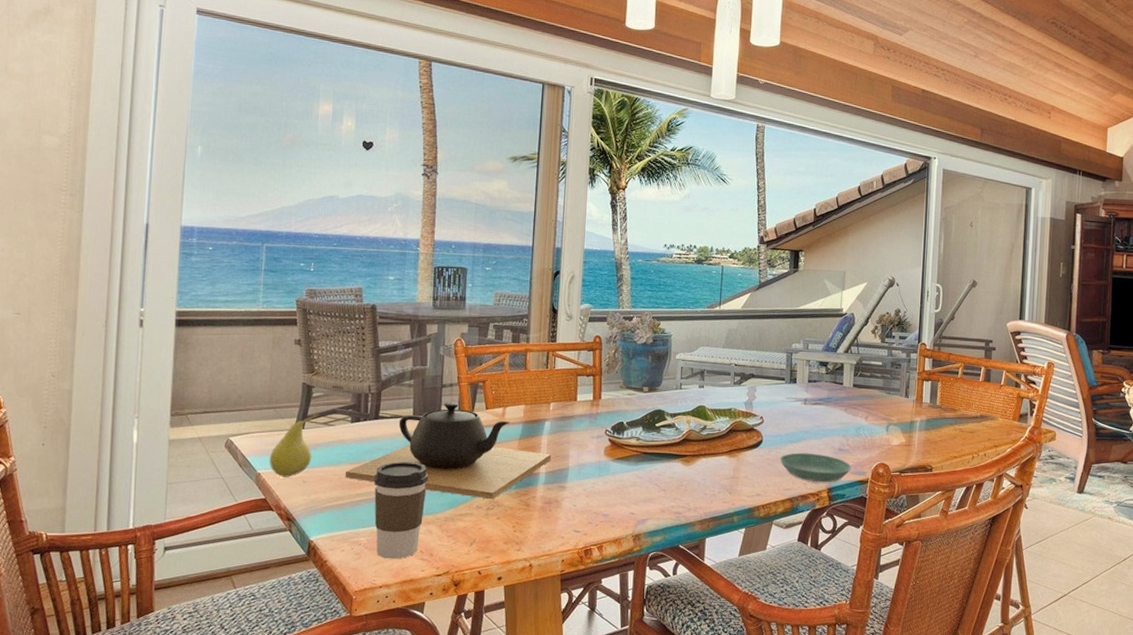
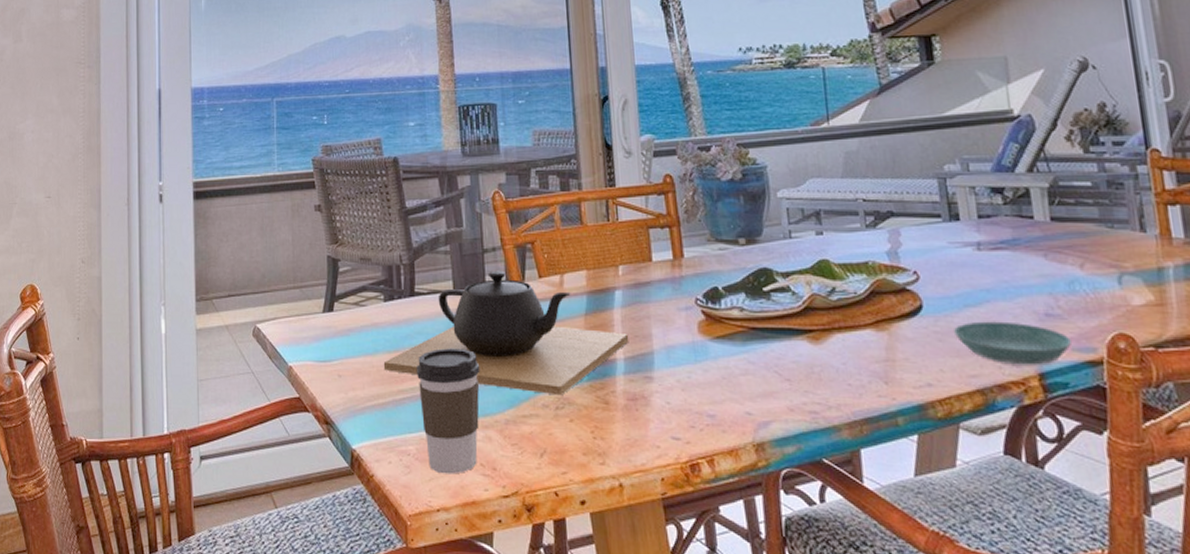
fruit: present [270,413,319,477] -> none [300,291,349,371]

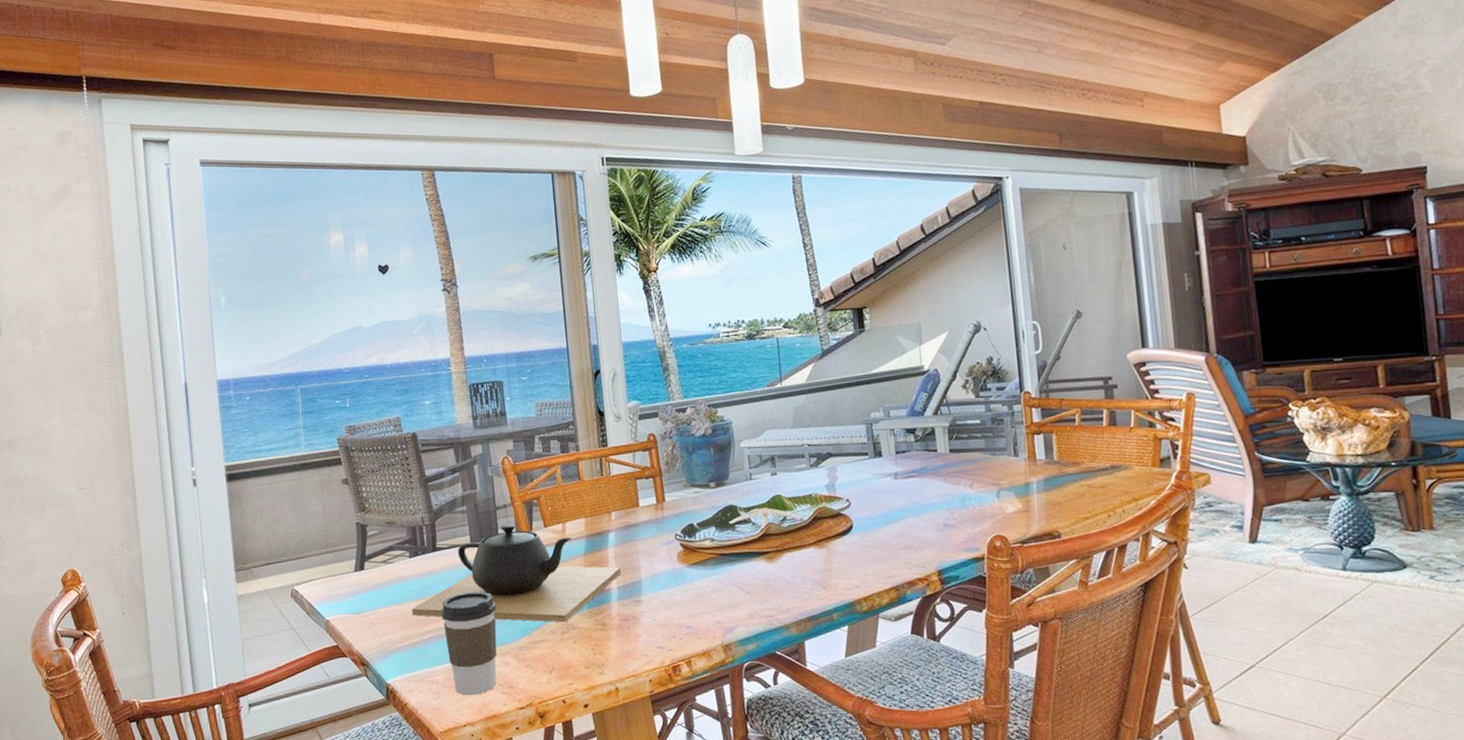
saucer: present [953,321,1071,365] -> none [875,532,962,566]

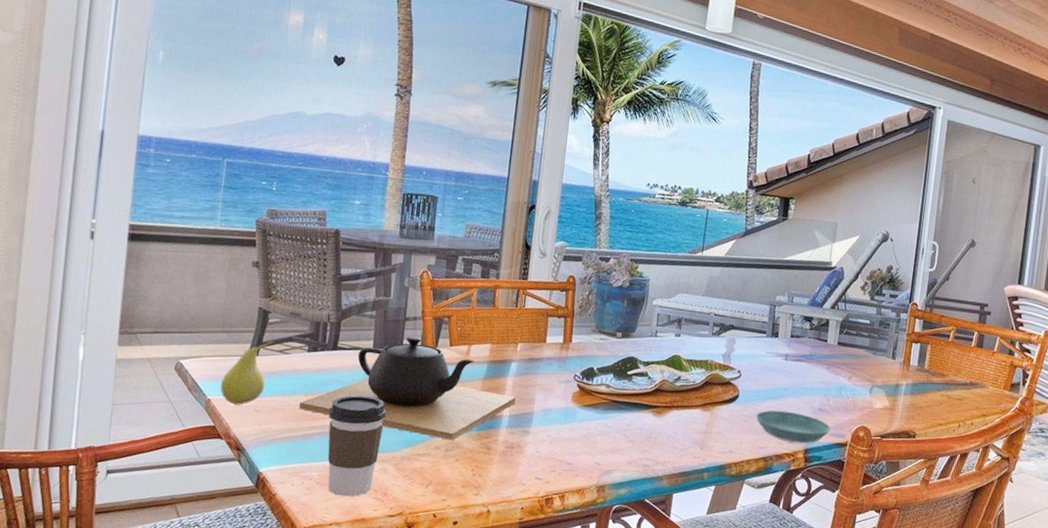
fruit: none [335,551,377,622] -> present [220,339,275,405]
saucer: none [875,532,962,566] -> present [755,410,831,444]

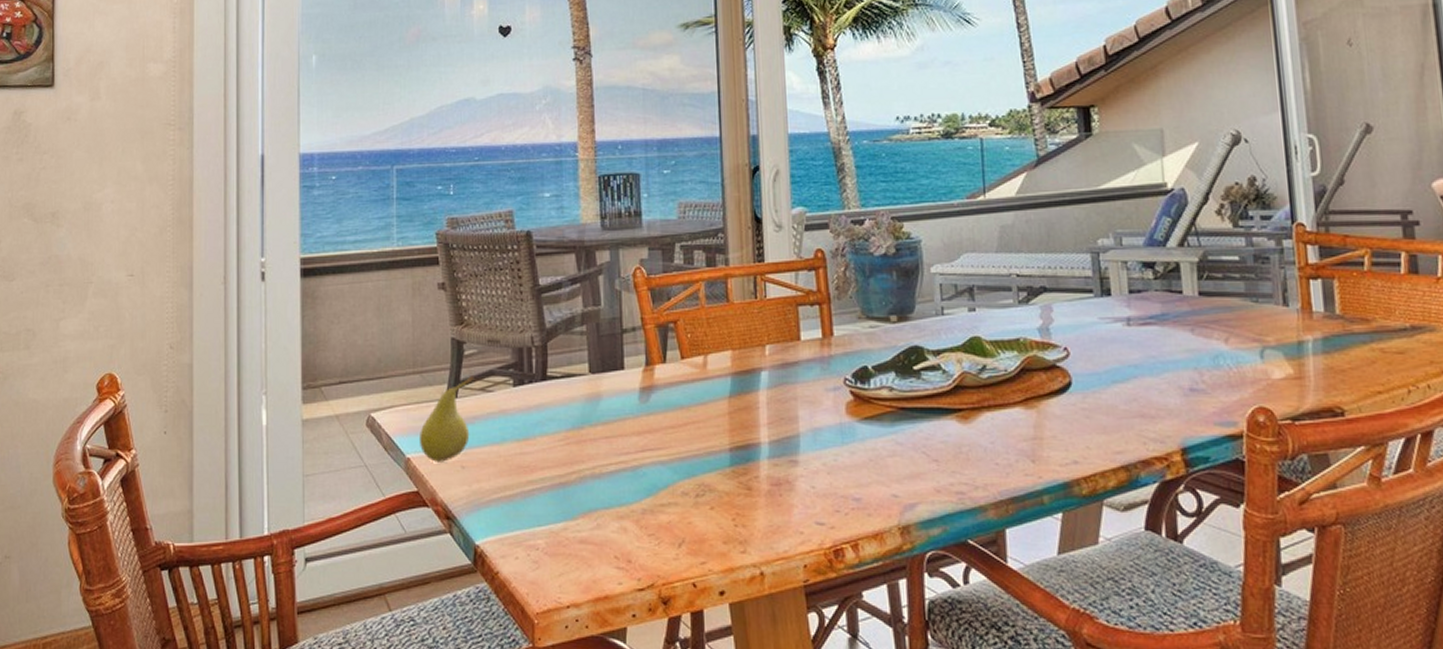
teapot: present [298,336,516,441] -> none [511,352,775,483]
coffee cup: present [327,395,387,497] -> none [546,435,617,568]
saucer: present [755,410,831,444] -> none [1100,397,1213,441]

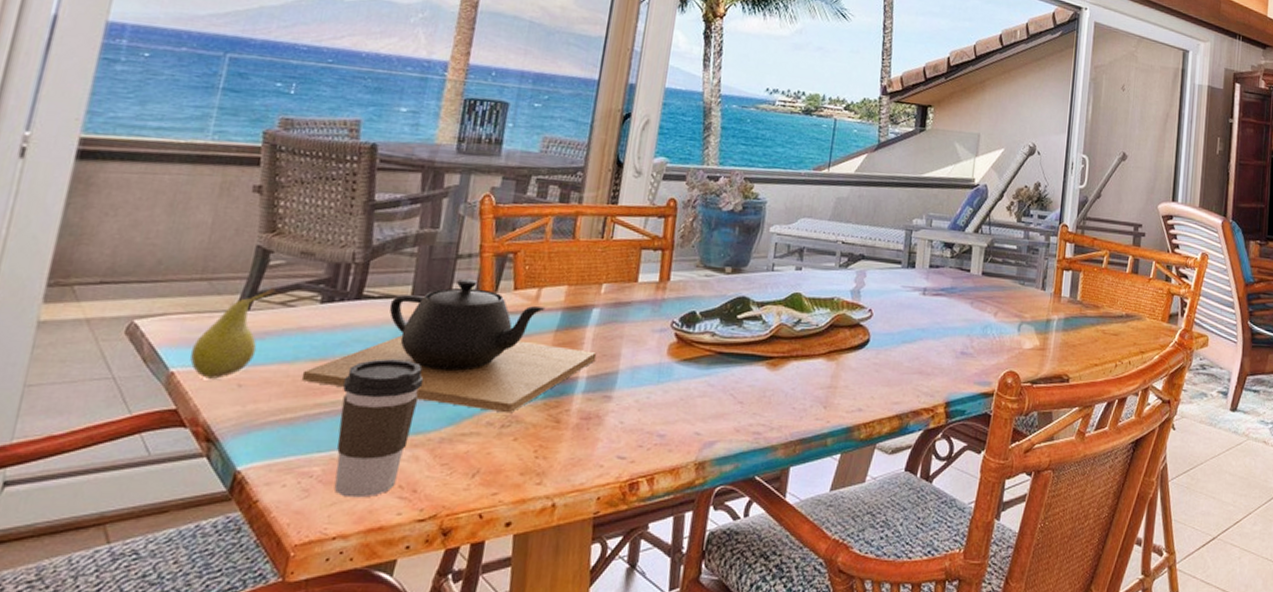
teapot: none [511,352,775,483] -> present [301,278,597,413]
coffee cup: none [546,435,617,568] -> present [334,359,424,498]

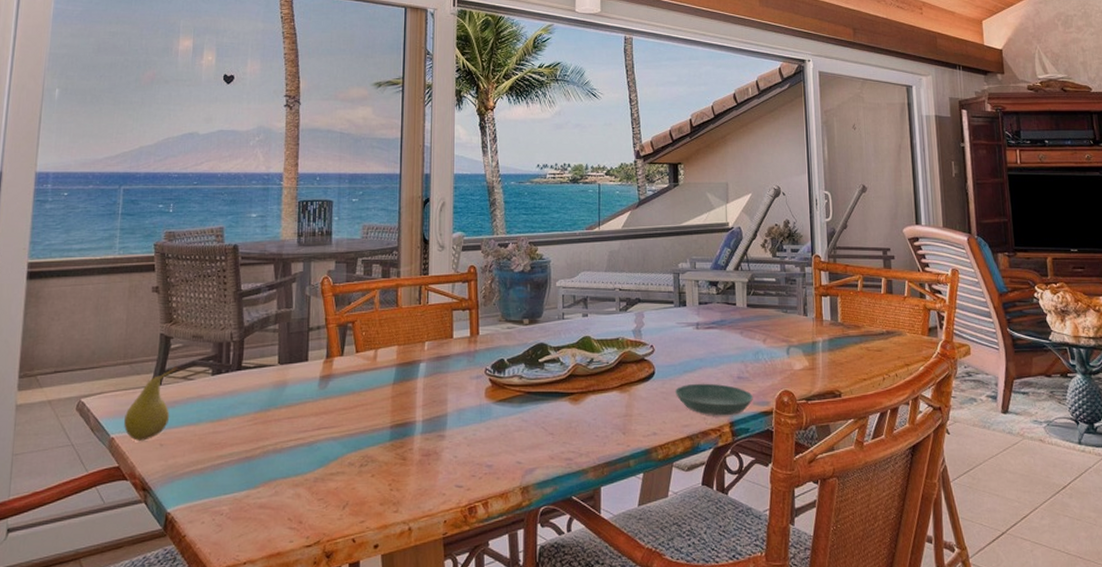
teapot: present [301,278,597,413] -> none [205,346,428,455]
coffee cup: present [334,359,424,498] -> none [236,416,296,530]
saucer: none [888,356,975,395] -> present [674,383,753,416]

